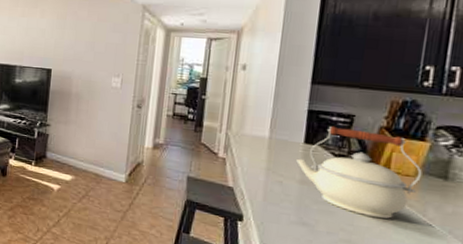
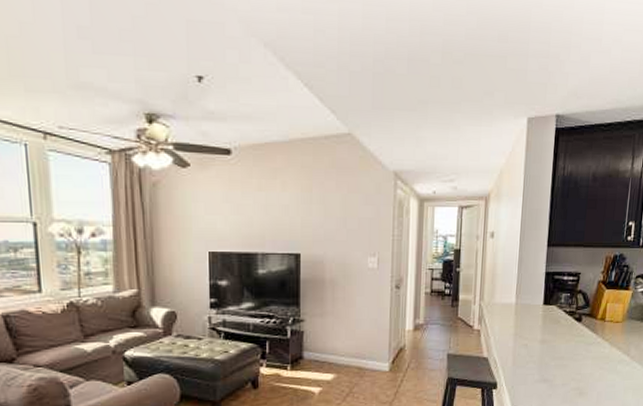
kettle: present [296,125,422,219] -> none [538,285,627,364]

